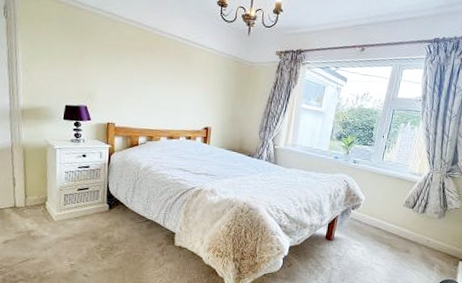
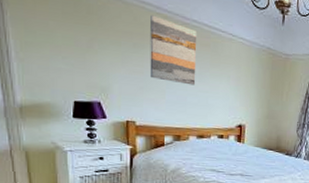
wall art: none [129,30,172,91] -> present [150,15,198,86]

